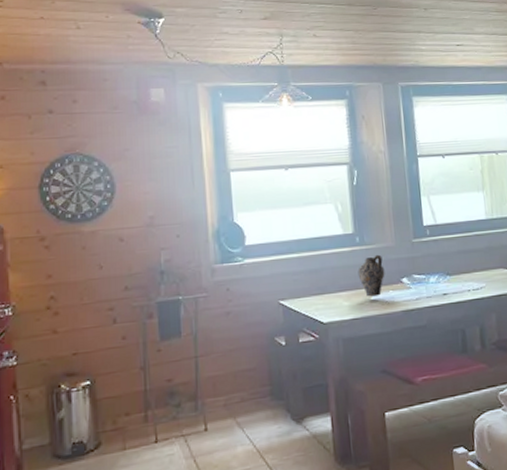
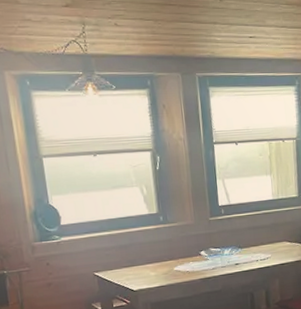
ceramic jug: present [358,254,385,297] -> none [162,231,186,268]

